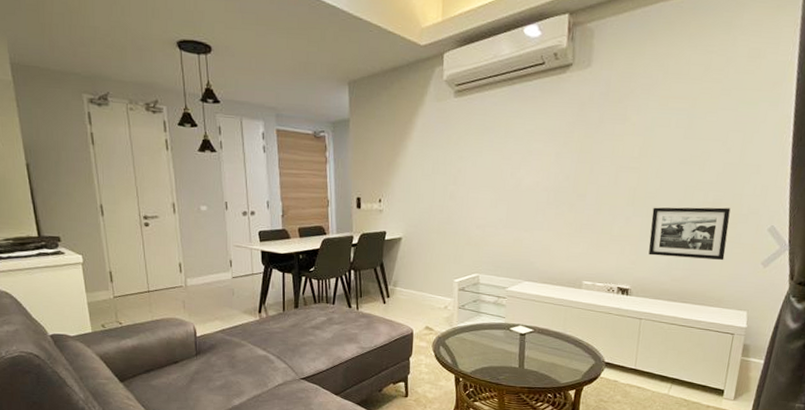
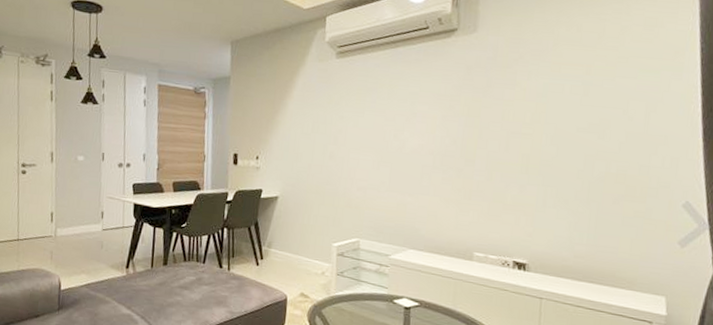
picture frame: present [648,207,731,260] -> none [546,176,637,237]

